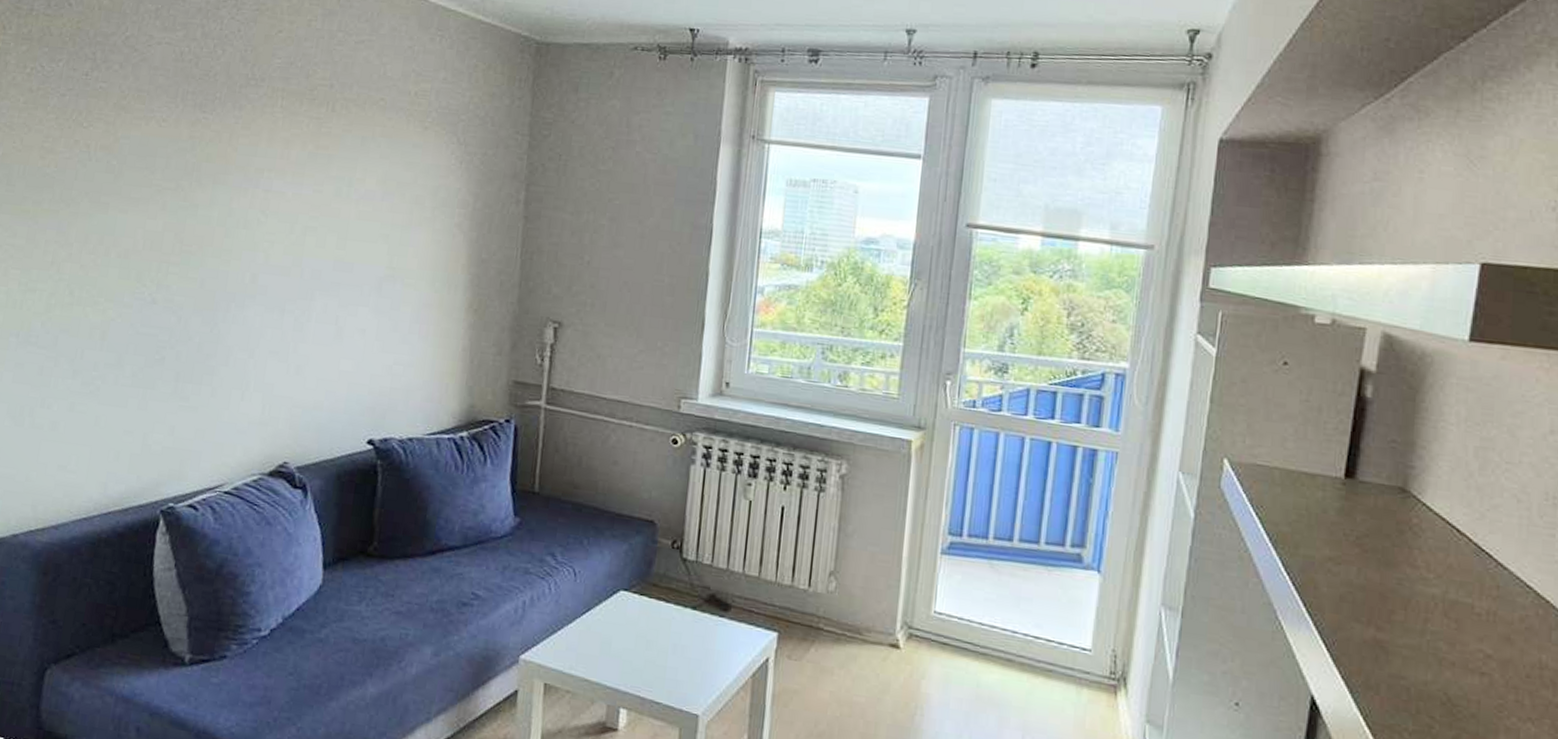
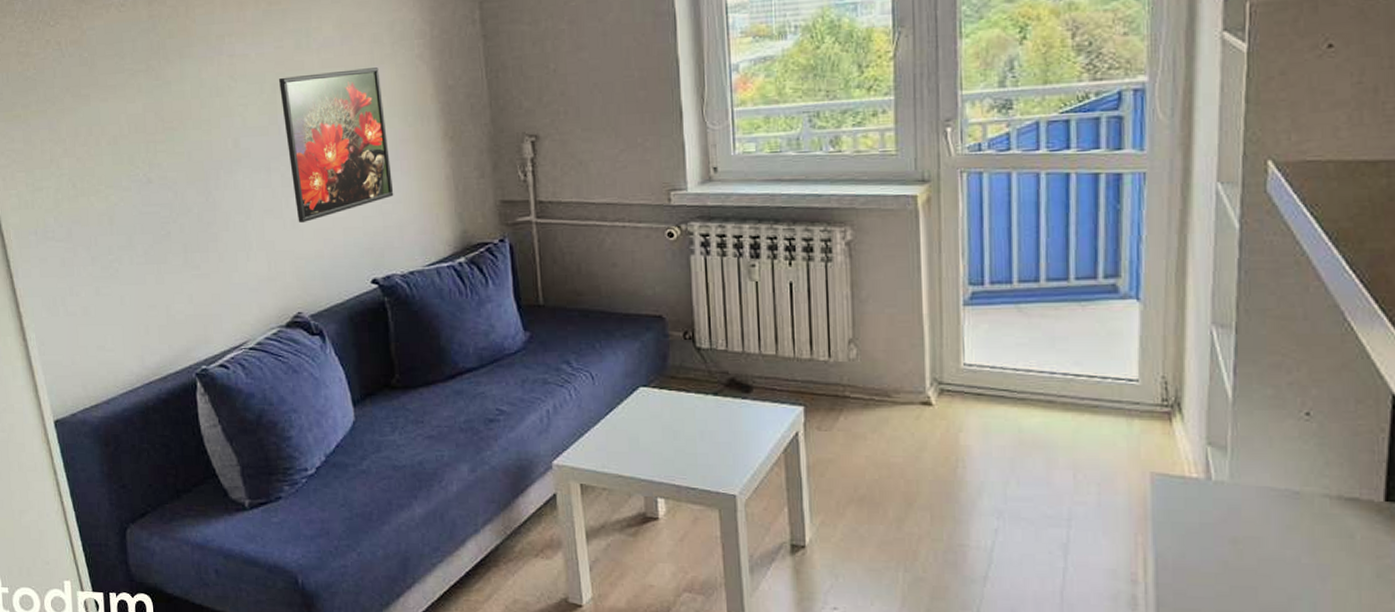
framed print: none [303,221,415,371] -> present [278,67,394,224]

